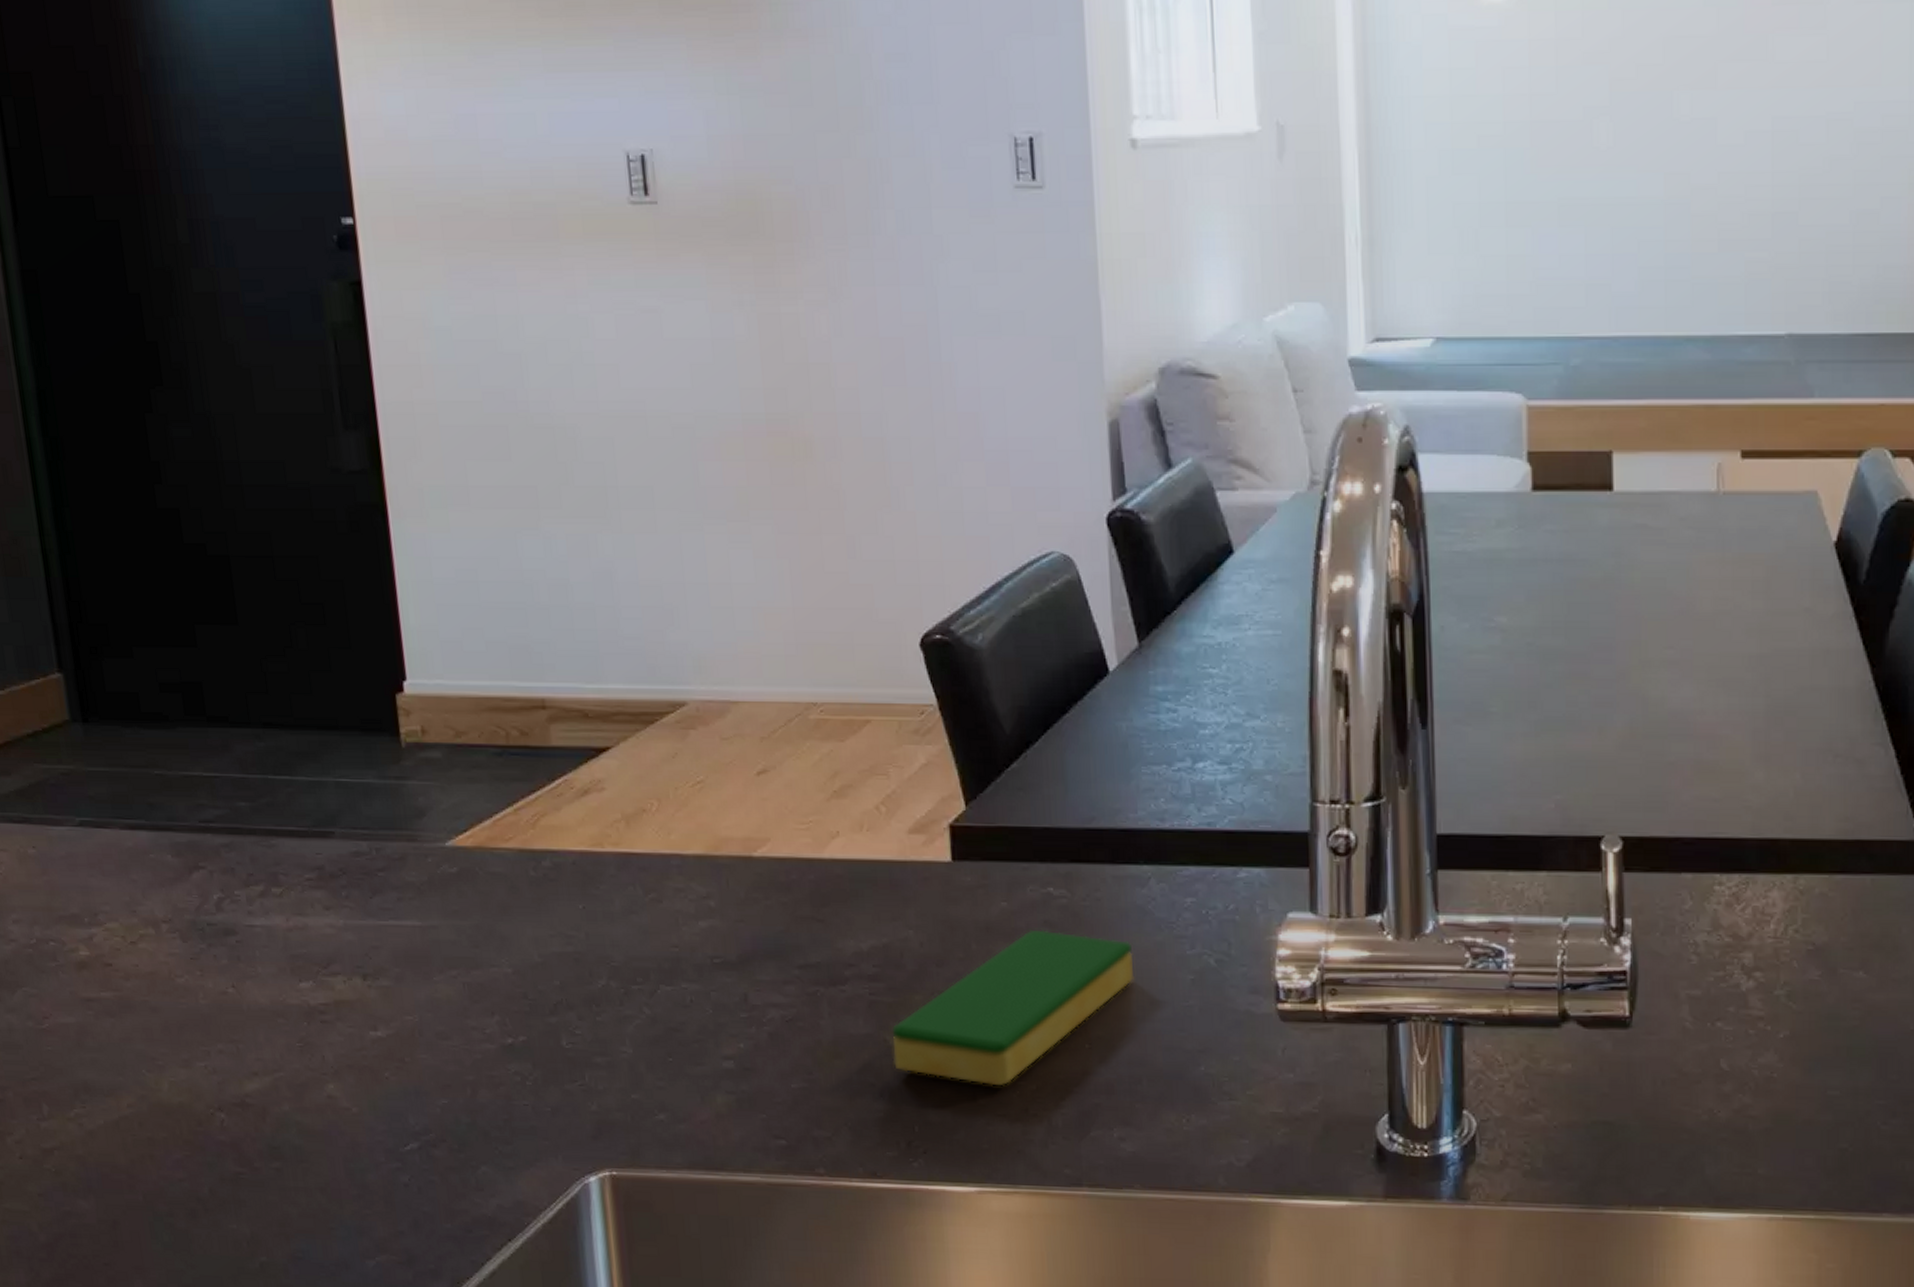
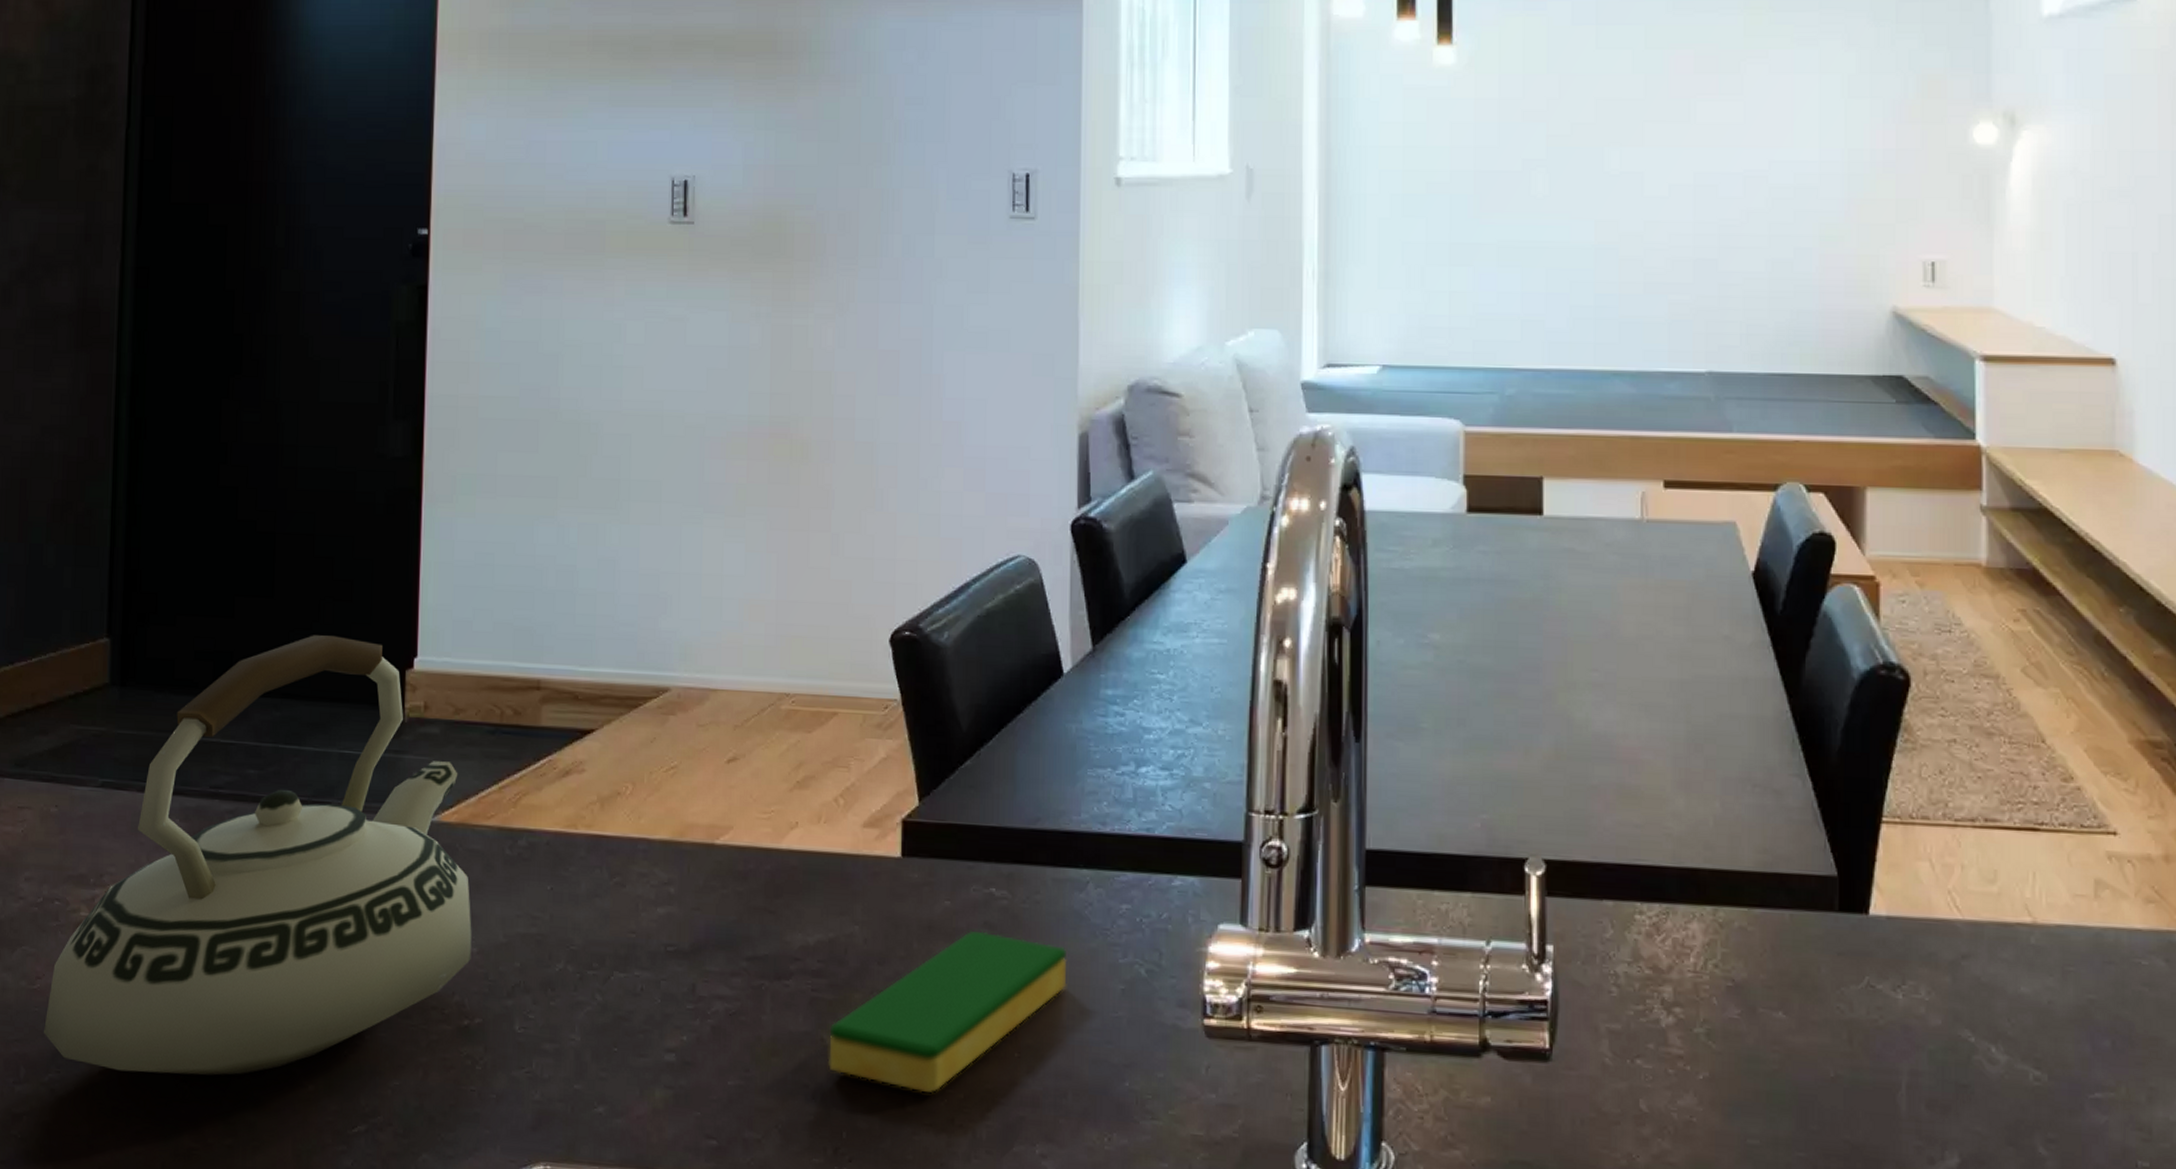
teakettle: none [60,662,507,1104] -> present [44,635,472,1076]

